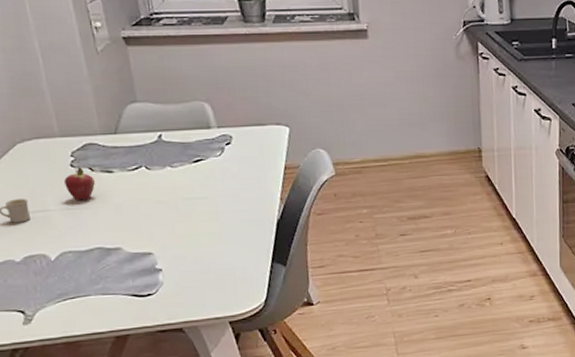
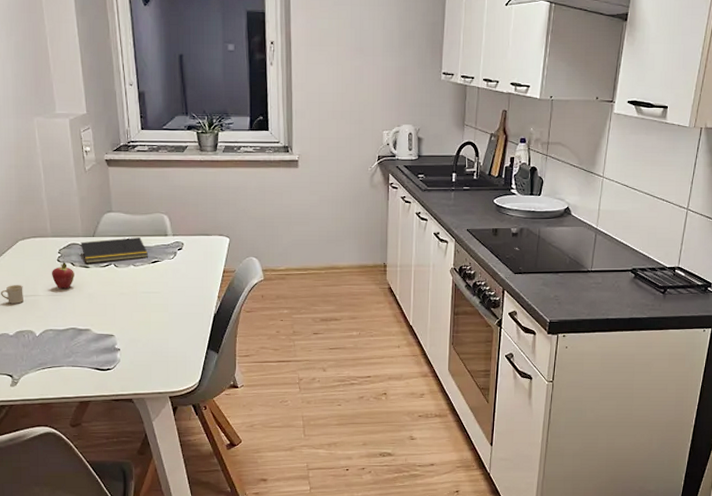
notepad: none [98,132,189,168] -> present [79,237,149,264]

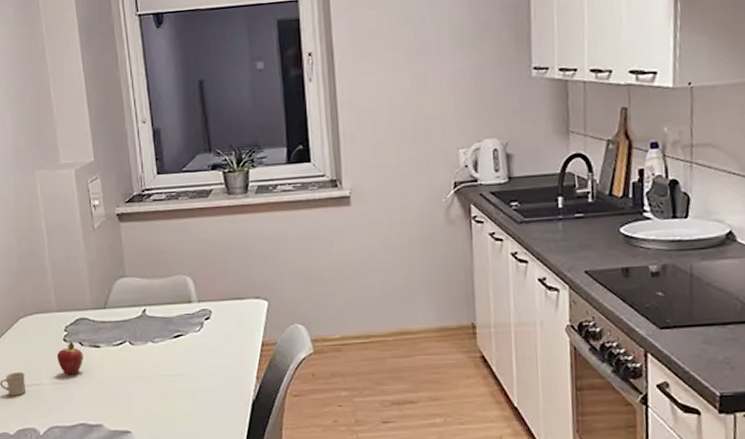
notepad: present [79,237,149,264] -> none [89,306,170,342]

